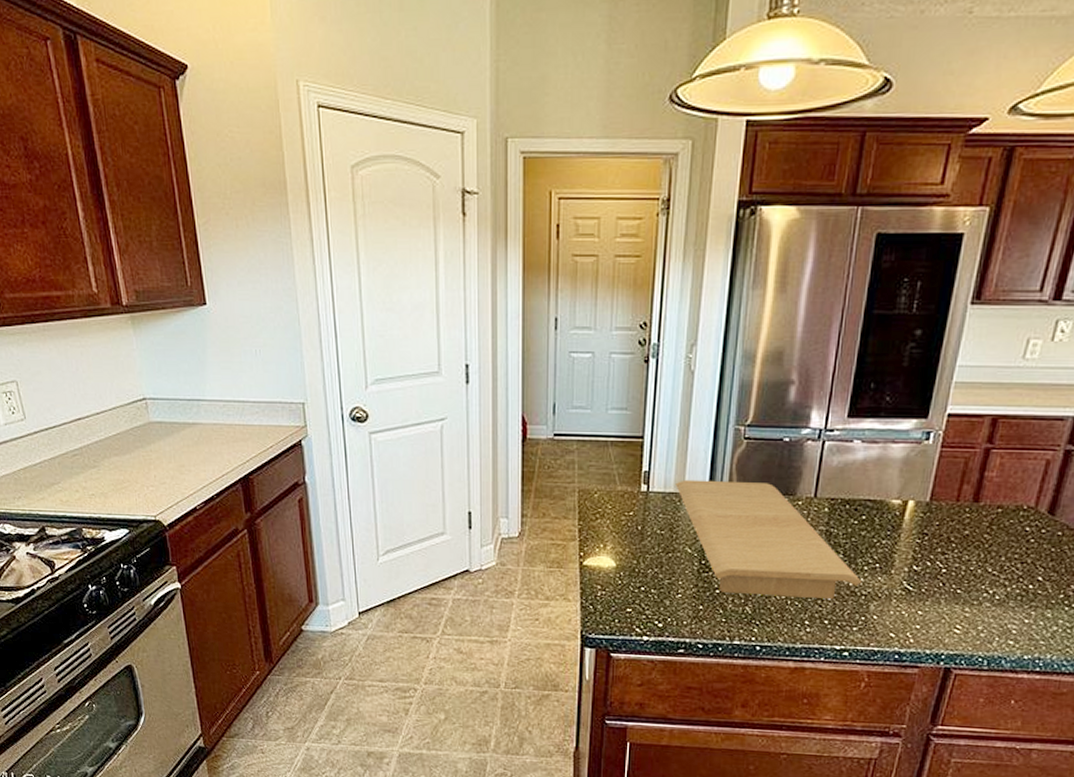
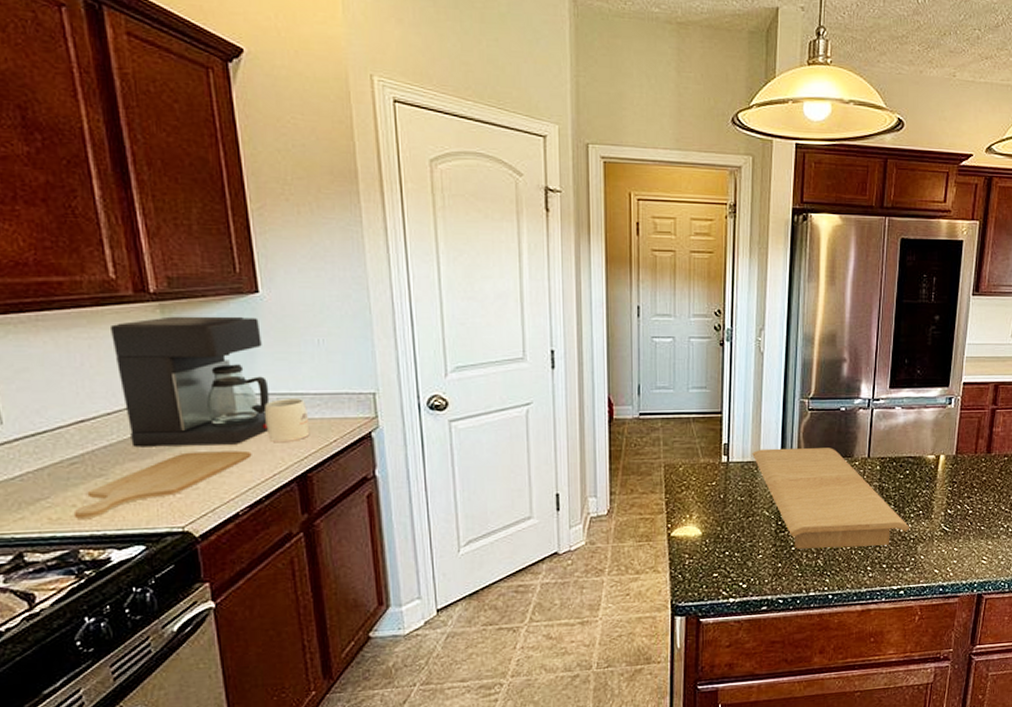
chopping board: none [77,450,205,504] -> present [73,450,252,520]
coffee maker: none [95,327,218,446] -> present [109,316,270,448]
mug: none [213,405,251,447] -> present [263,399,310,443]

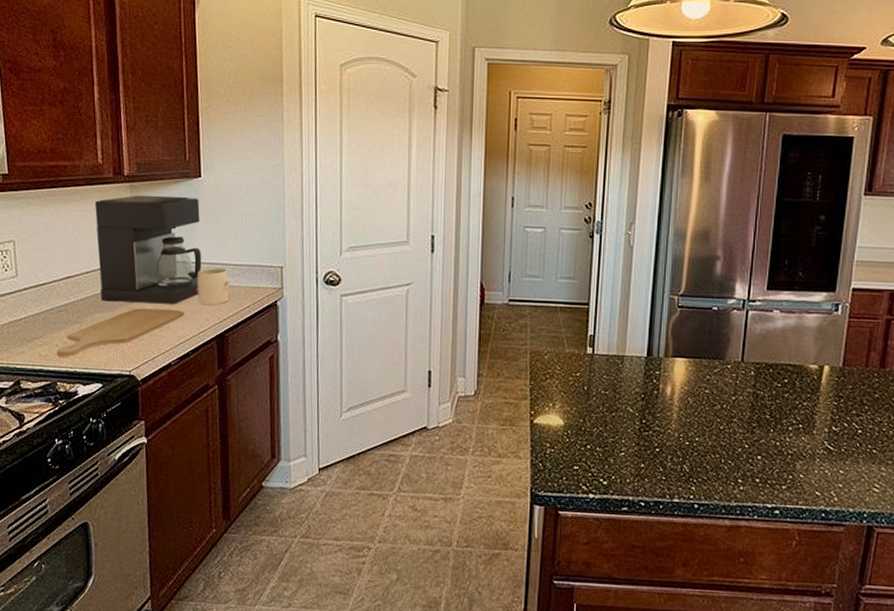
cutting board: present [752,448,910,549] -> none [618,343,788,458]

